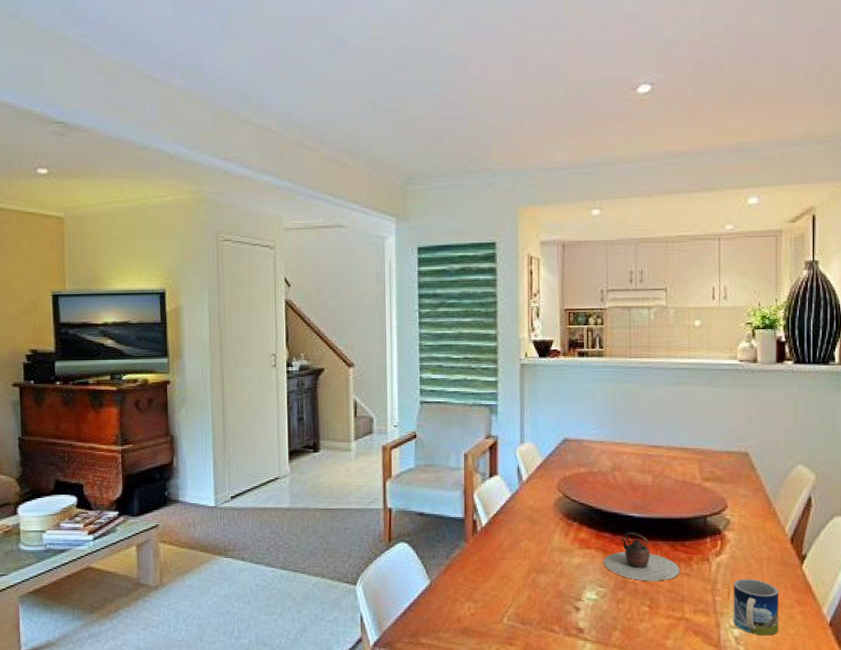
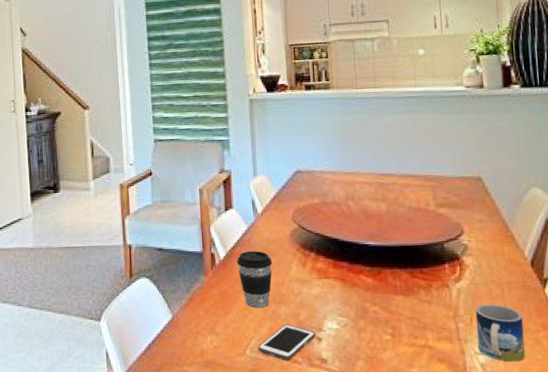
coffee cup: none [498,519,535,577] -> present [236,251,273,309]
cell phone: none [516,593,574,629] -> present [258,324,315,360]
teapot: present [603,532,680,581] -> none [342,260,420,310]

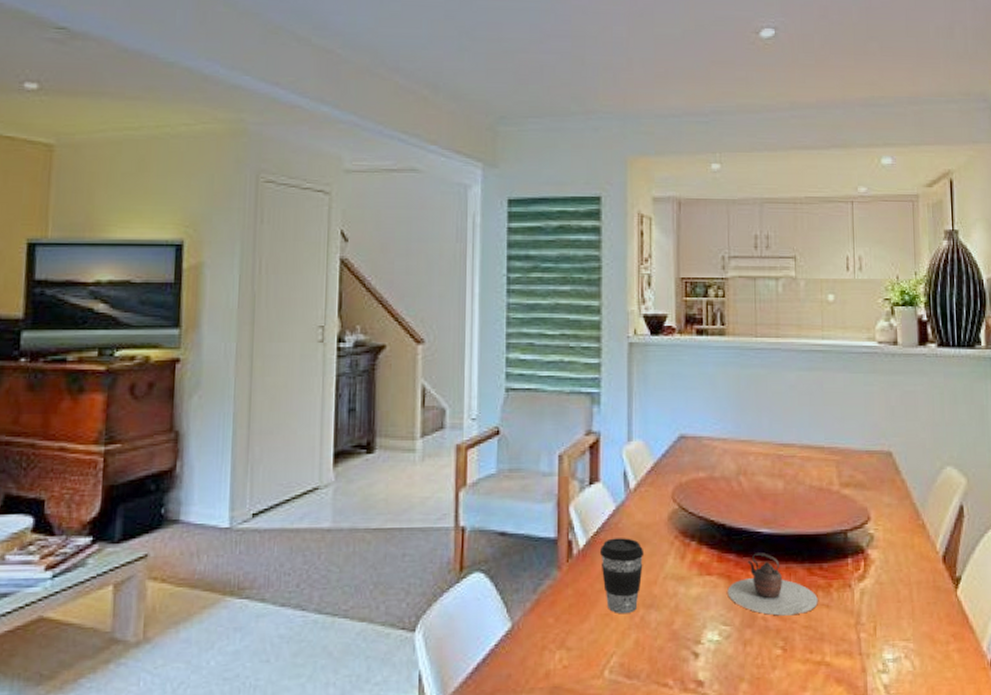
cell phone: present [258,324,315,360] -> none [620,635,692,684]
teapot: none [342,260,420,310] -> present [727,552,818,616]
mug: present [475,304,525,362] -> none [880,609,933,682]

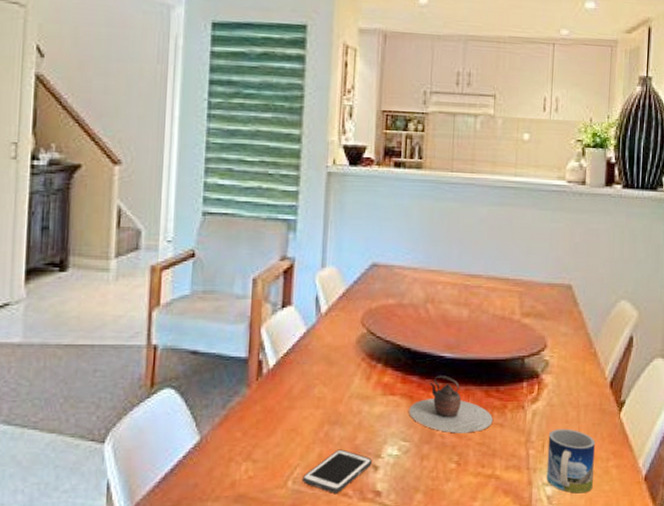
coffee cup: present [599,538,644,614] -> none [288,359,332,430]
cell phone: none [620,635,692,684] -> present [303,449,372,493]
mug: none [880,609,933,682] -> present [546,428,595,494]

